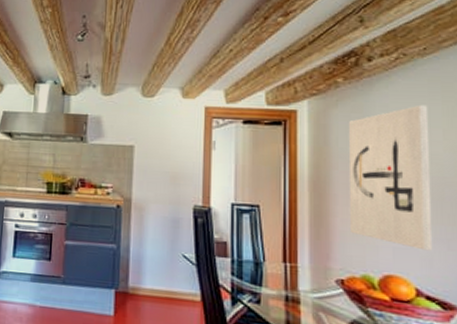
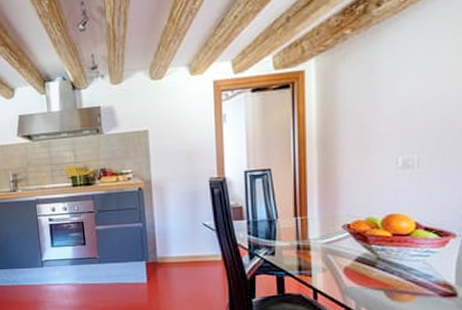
wall art: present [348,104,432,251] -> none [355,44,437,188]

